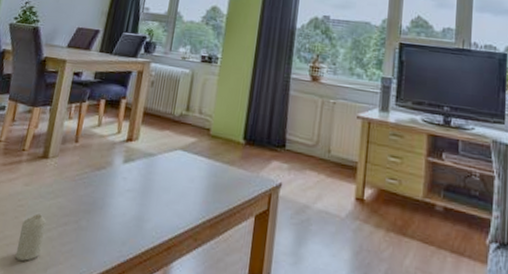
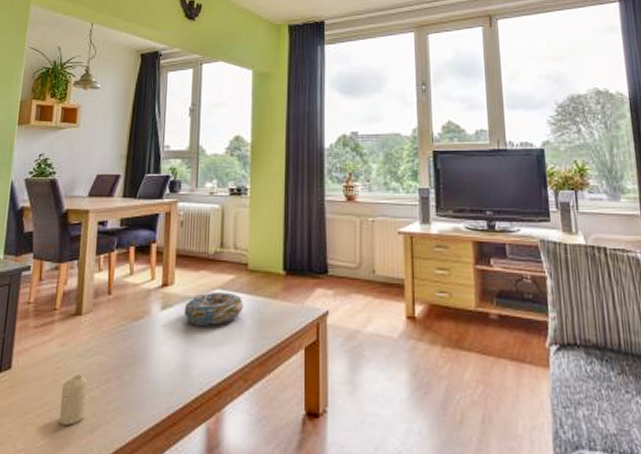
decorative bowl: none [144,151,202,184] -> present [184,292,243,325]

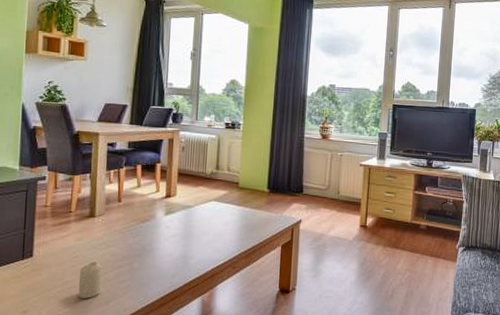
decorative bowl: present [184,292,243,325] -> none [184,203,234,228]

